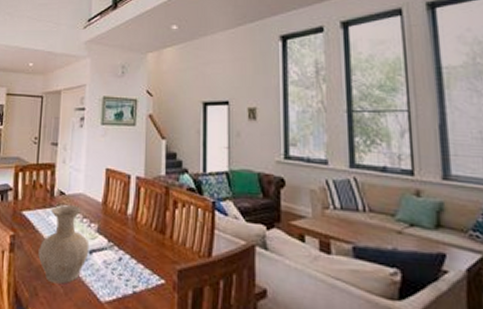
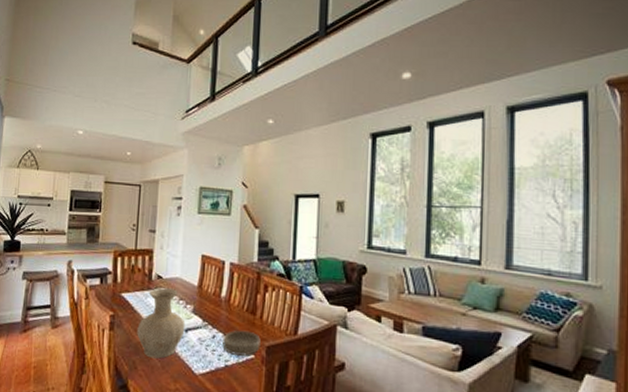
bowl: none [130,251,171,282] -> present [222,330,261,356]

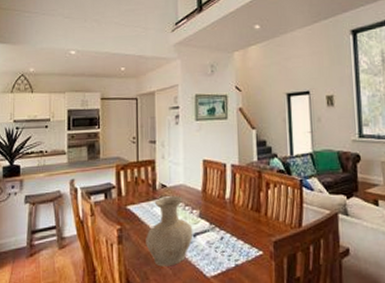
bowl: present [222,330,261,356] -> none [231,228,268,254]

